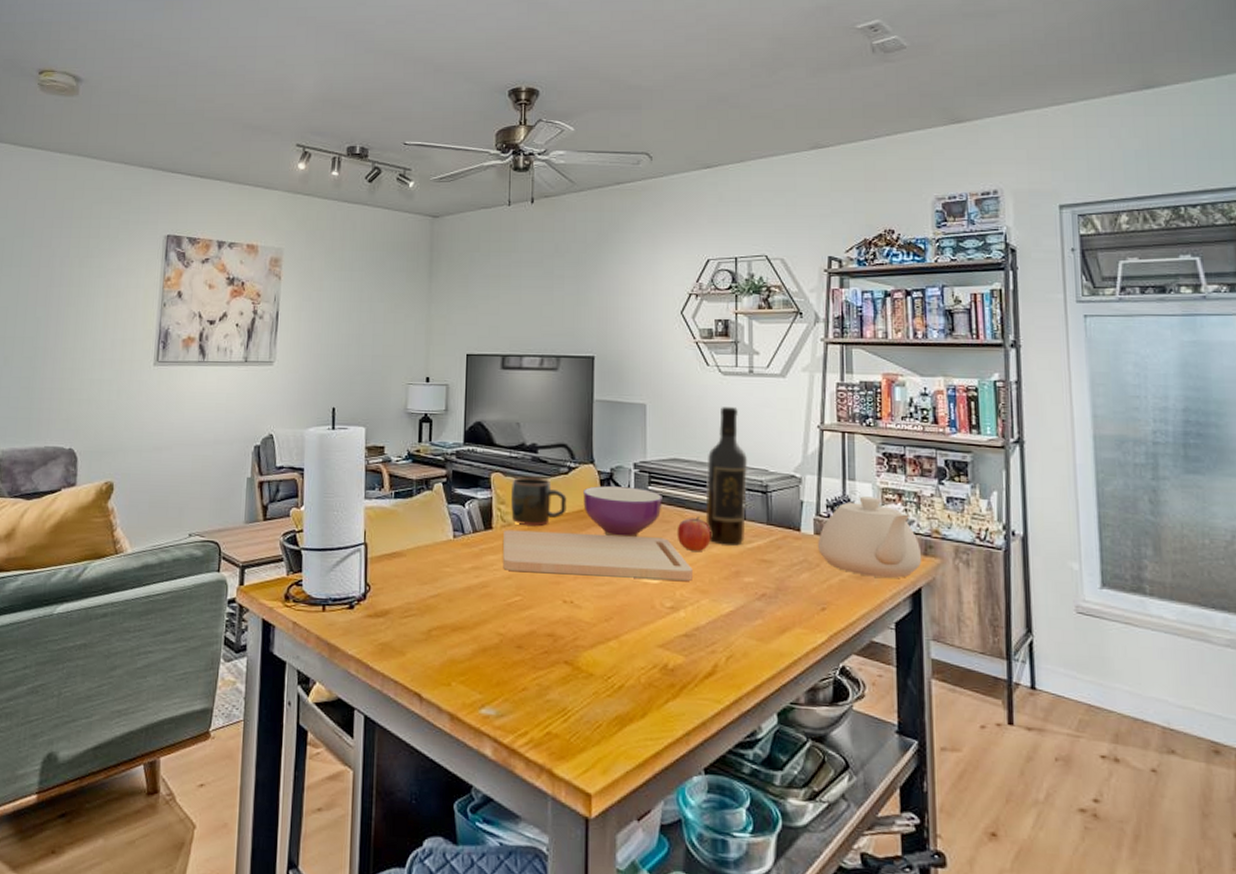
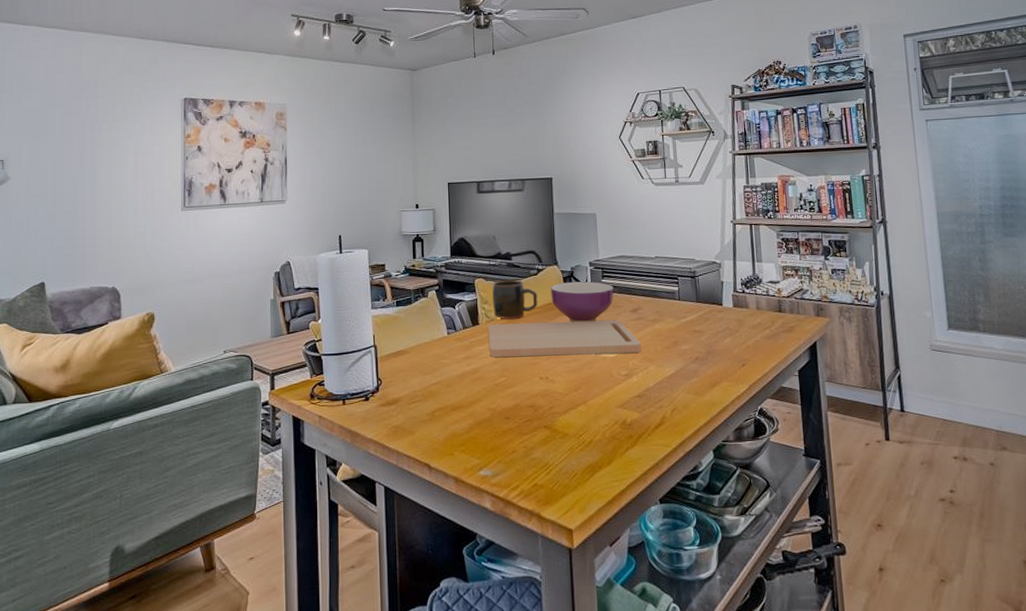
fruit: present [677,517,711,551] -> none [626,301,654,328]
wine bottle: present [705,407,747,546] -> none [647,211,680,321]
teapot: present [818,496,922,578] -> none [736,273,816,336]

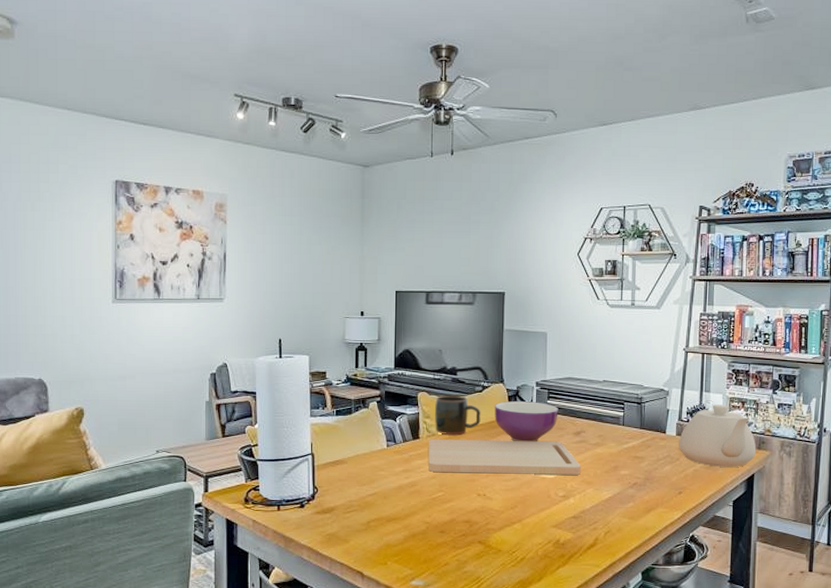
teapot: none [736,273,816,336] -> present [679,404,756,467]

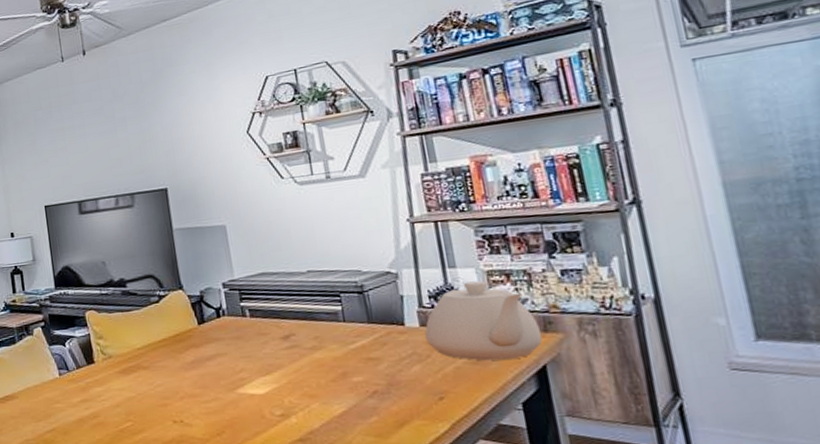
cutting board: present [428,439,581,475] -> none [106,350,299,399]
mug: present [435,396,481,435] -> none [106,309,163,356]
bowl: present [494,401,559,443] -> none [176,305,258,356]

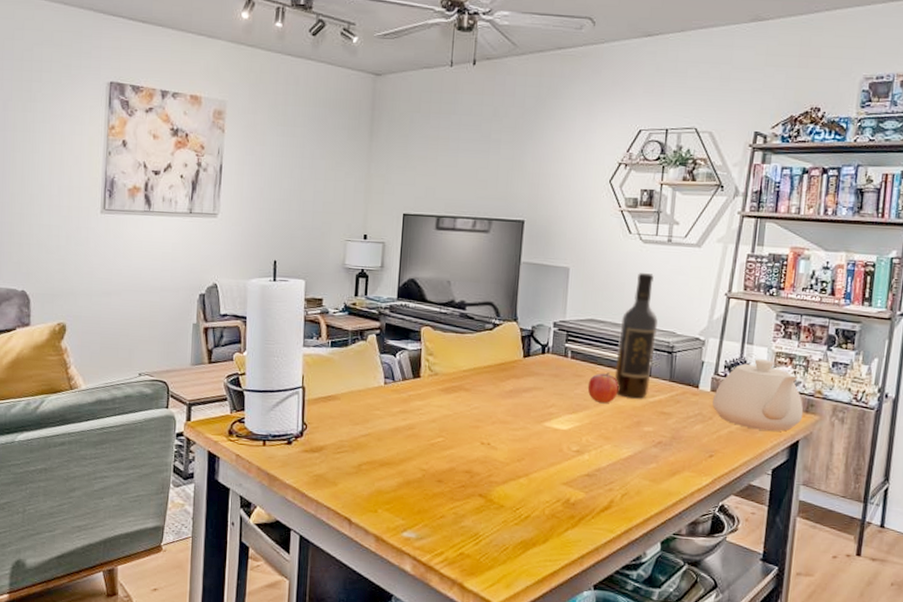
fruit: none [275,325,313,359] -> present [587,372,619,403]
wine bottle: none [296,214,347,348] -> present [614,273,658,399]

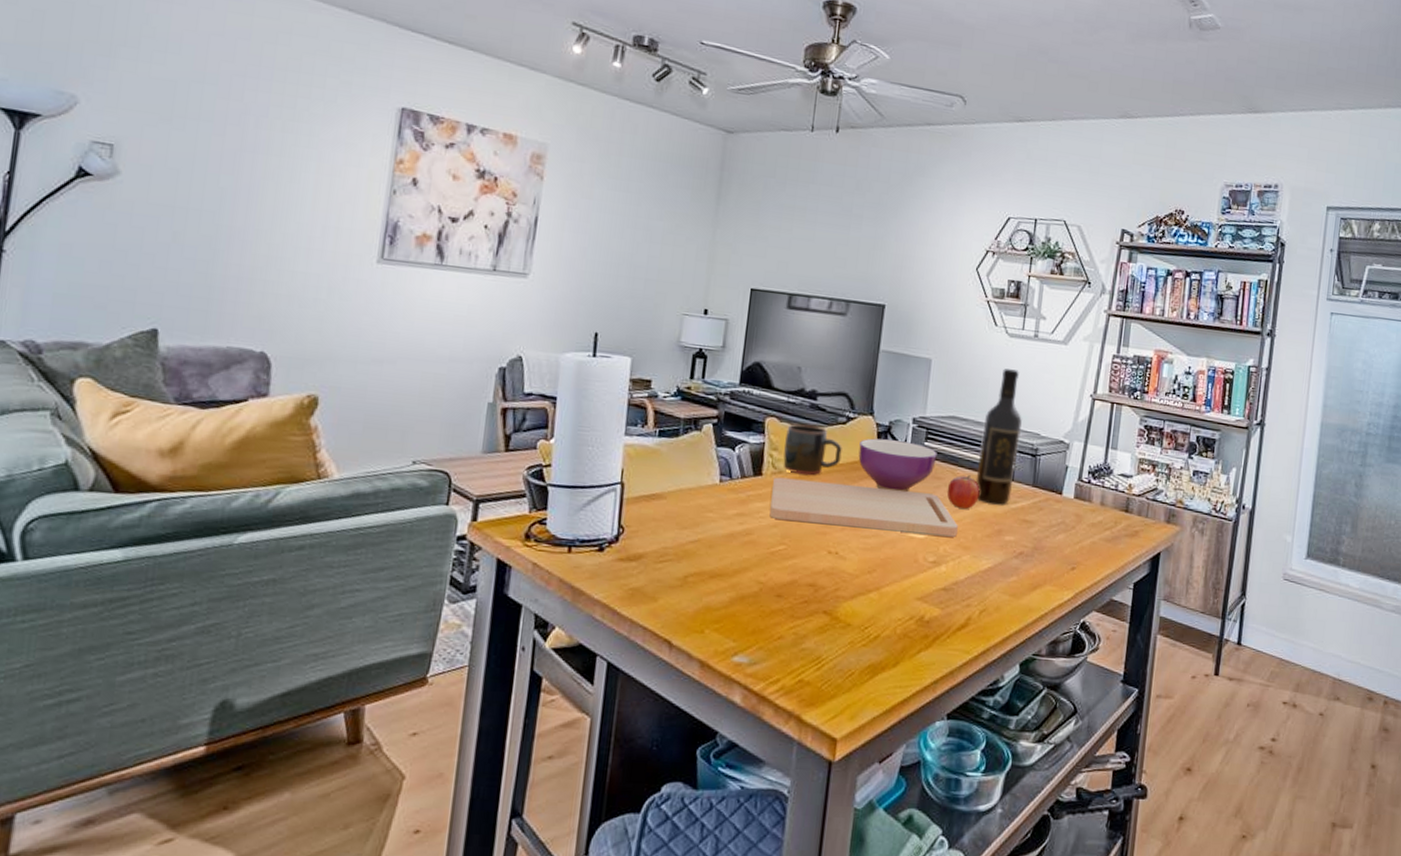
cutting board: none [428,378,599,429] -> present [769,477,958,537]
mug: none [438,331,490,376] -> present [783,424,842,475]
bowl: none [505,342,577,390] -> present [858,438,937,493]
teapot: present [712,359,804,432] -> none [1076,465,1165,543]

